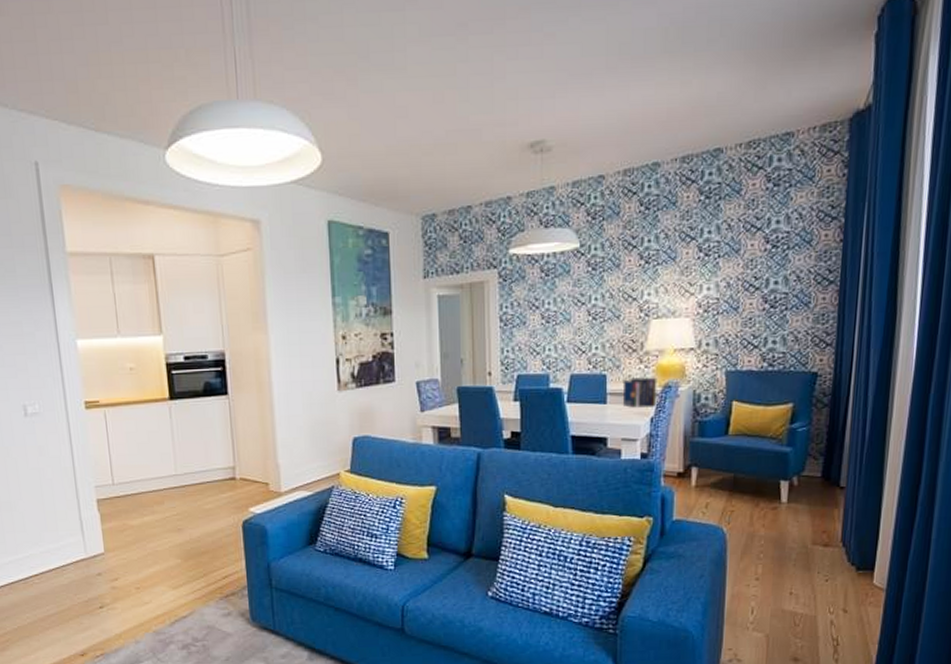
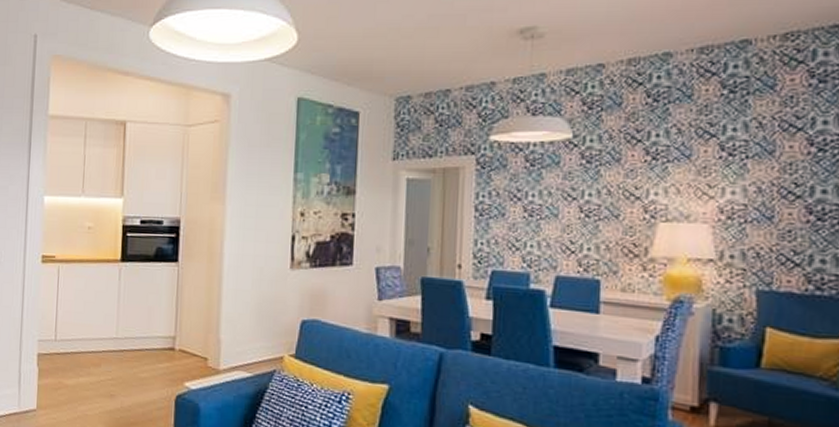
books: present [622,377,657,408] -> none [619,286,665,324]

